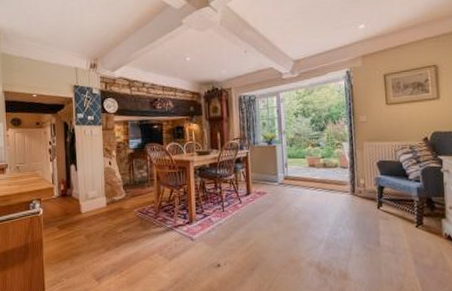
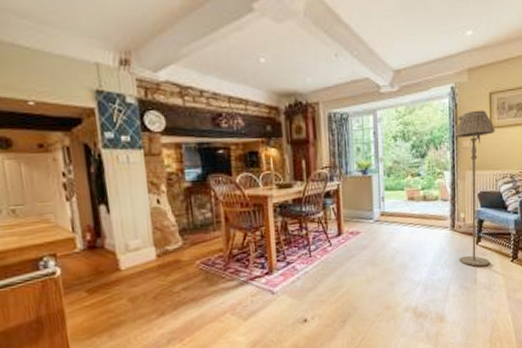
floor lamp: none [351,89,393,230] -> present [454,110,495,267]

